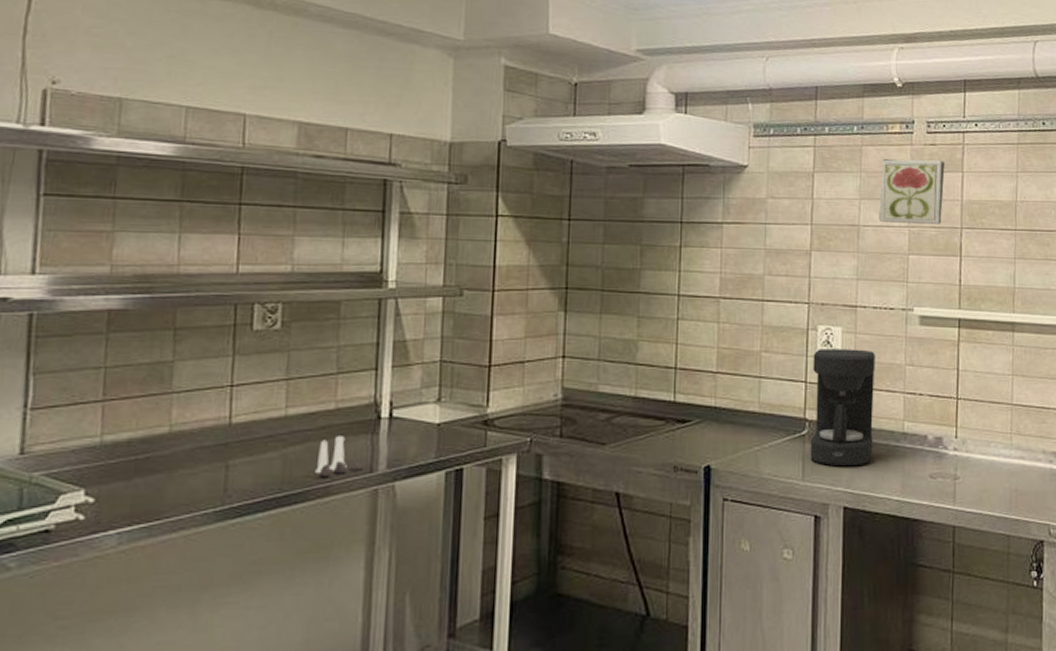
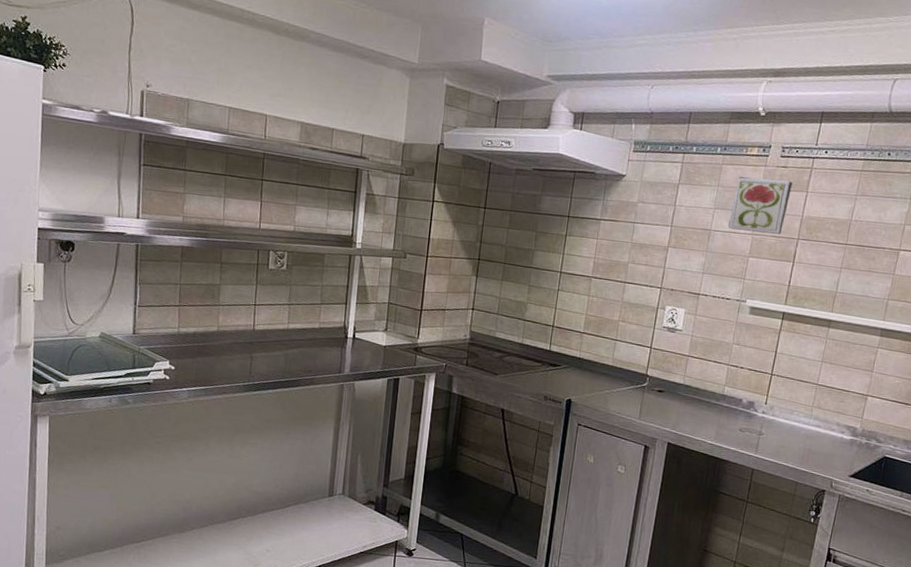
salt and pepper shaker set: present [315,436,364,478] -> none [305,346,336,373]
coffee maker: present [810,349,875,467] -> none [647,324,709,415]

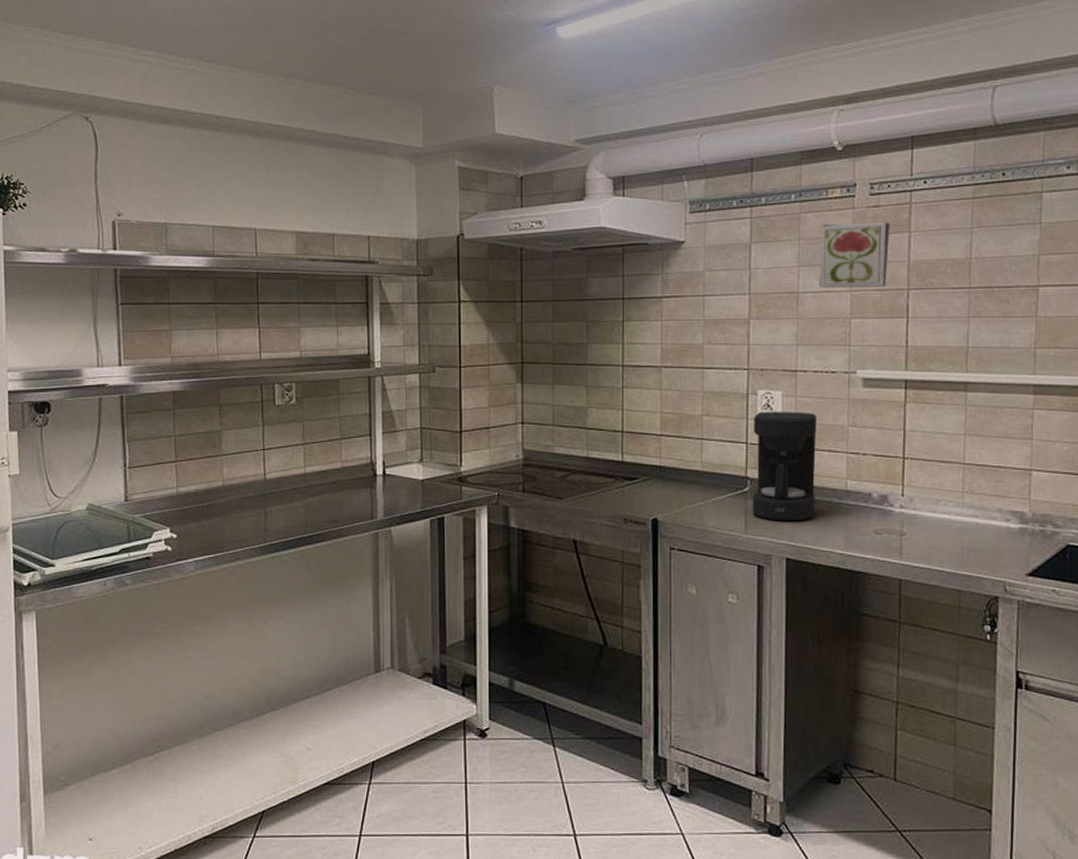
coffee maker: none [647,324,709,415] -> present [752,412,817,521]

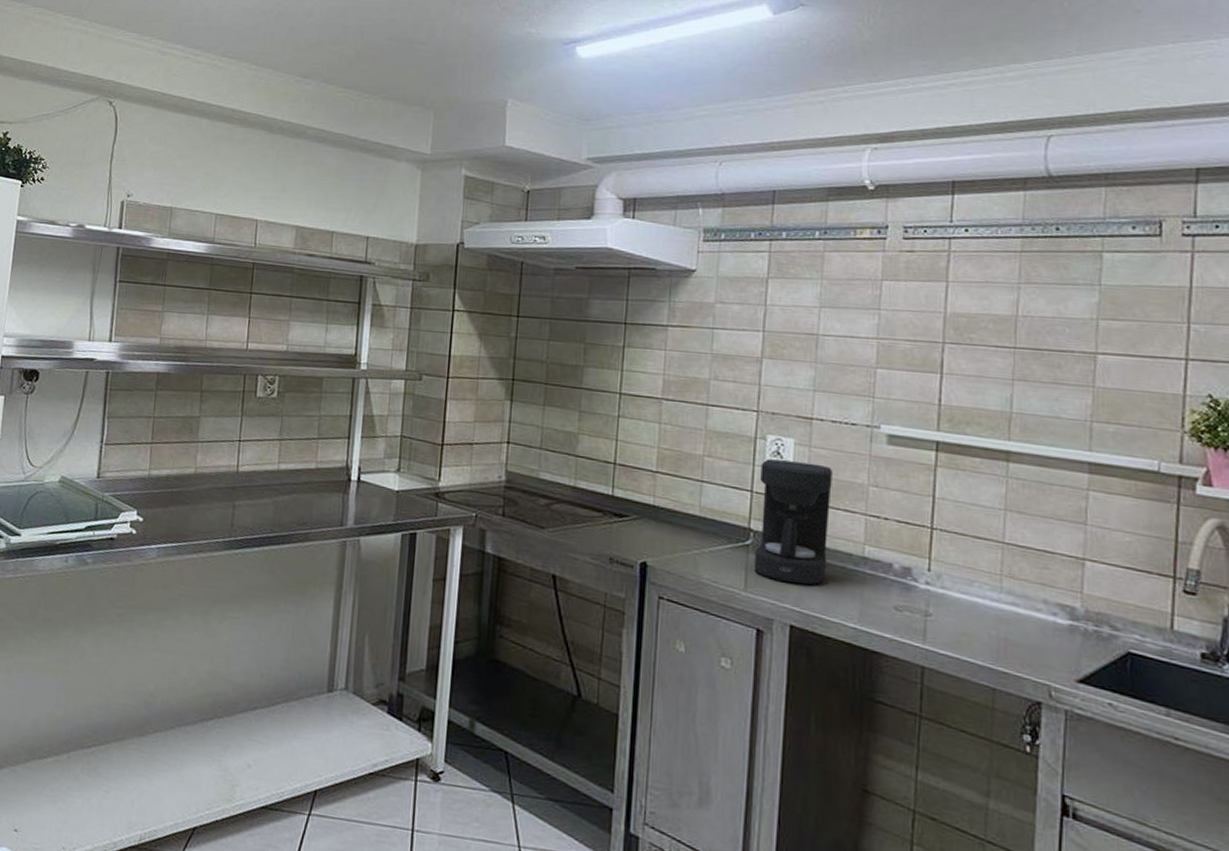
decorative tile: present [819,222,890,289] -> none [842,266,925,338]

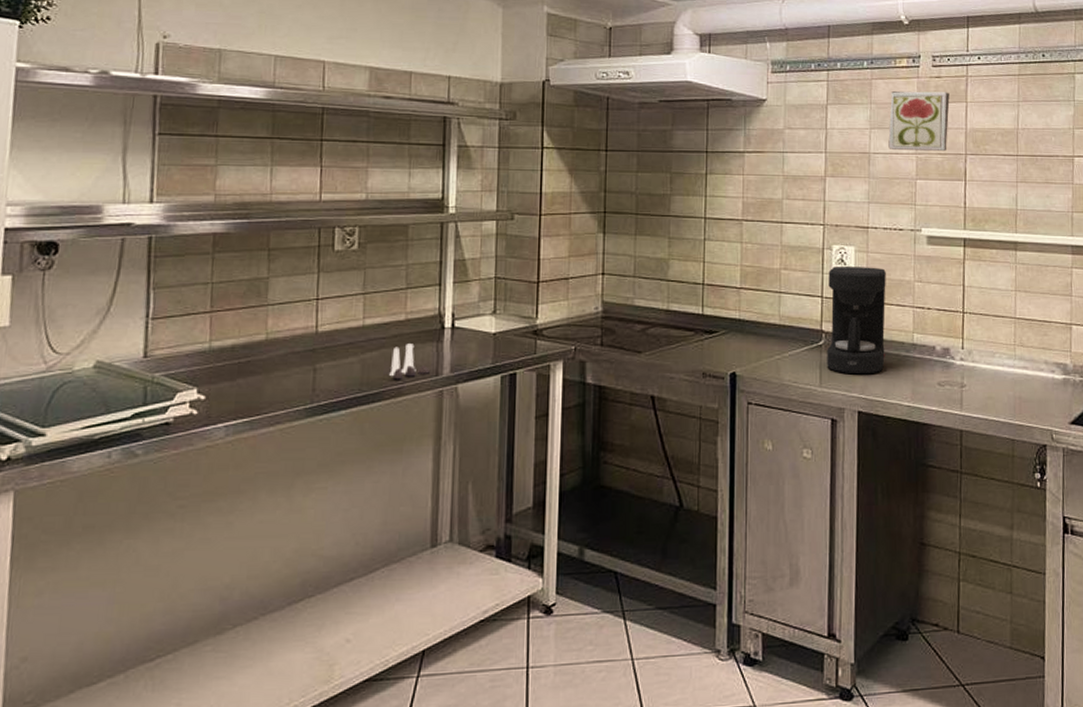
salt and pepper shaker set: none [298,491,336,526] -> present [389,343,431,380]
decorative tile: none [842,266,925,338] -> present [888,91,950,152]

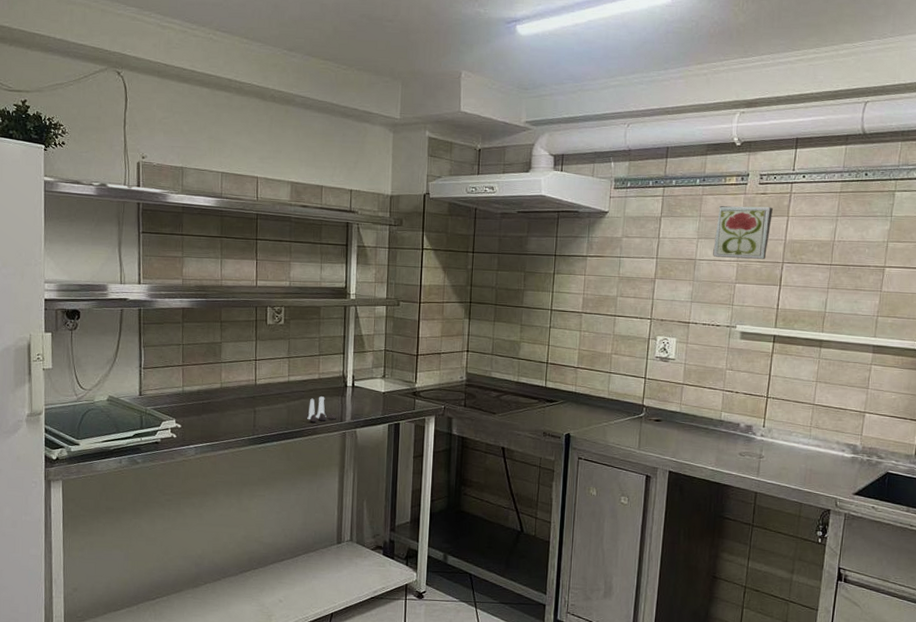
coffee maker: present [827,267,886,375] -> none [645,354,702,443]

